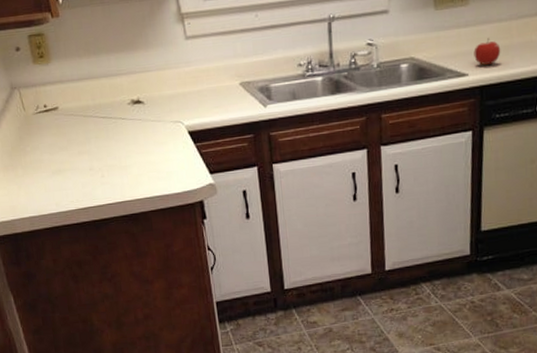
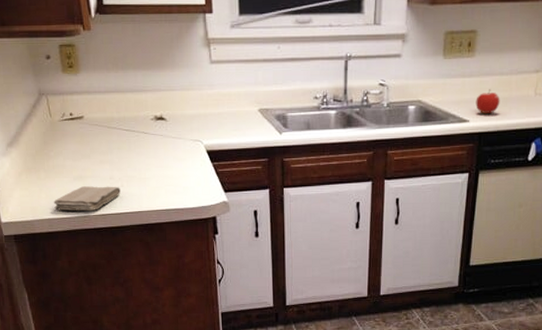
washcloth: none [34,177,102,208] -> present [54,186,120,212]

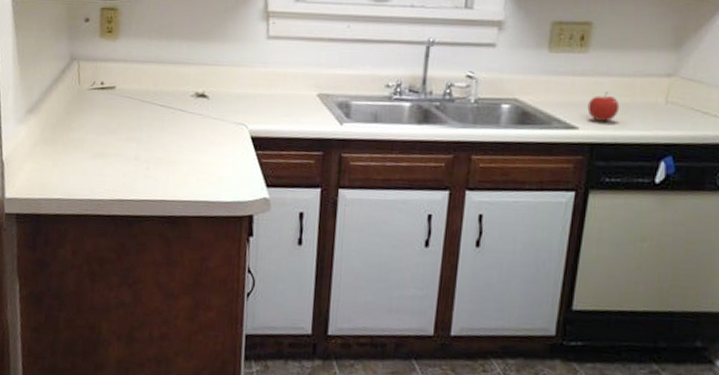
washcloth: present [54,186,120,212] -> none [66,165,145,195]

